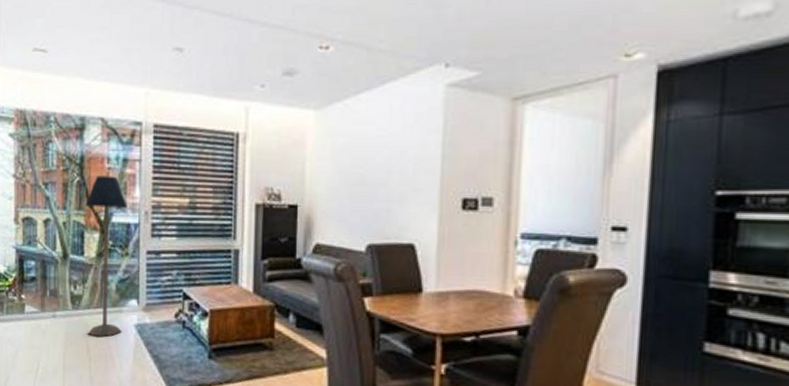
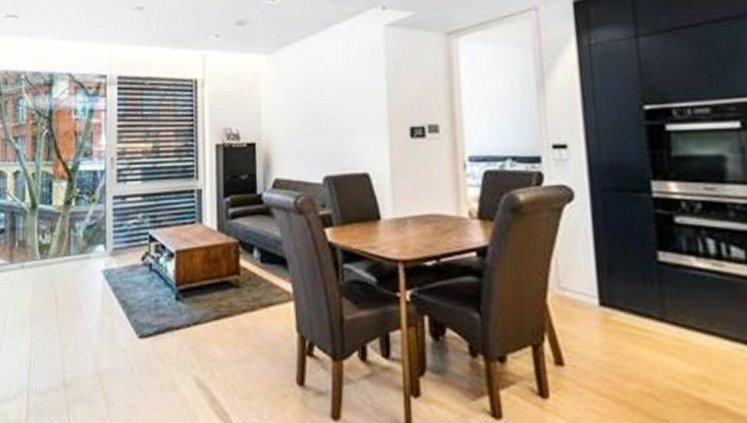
floor lamp: present [85,176,127,337] -> none [53,126,94,286]

